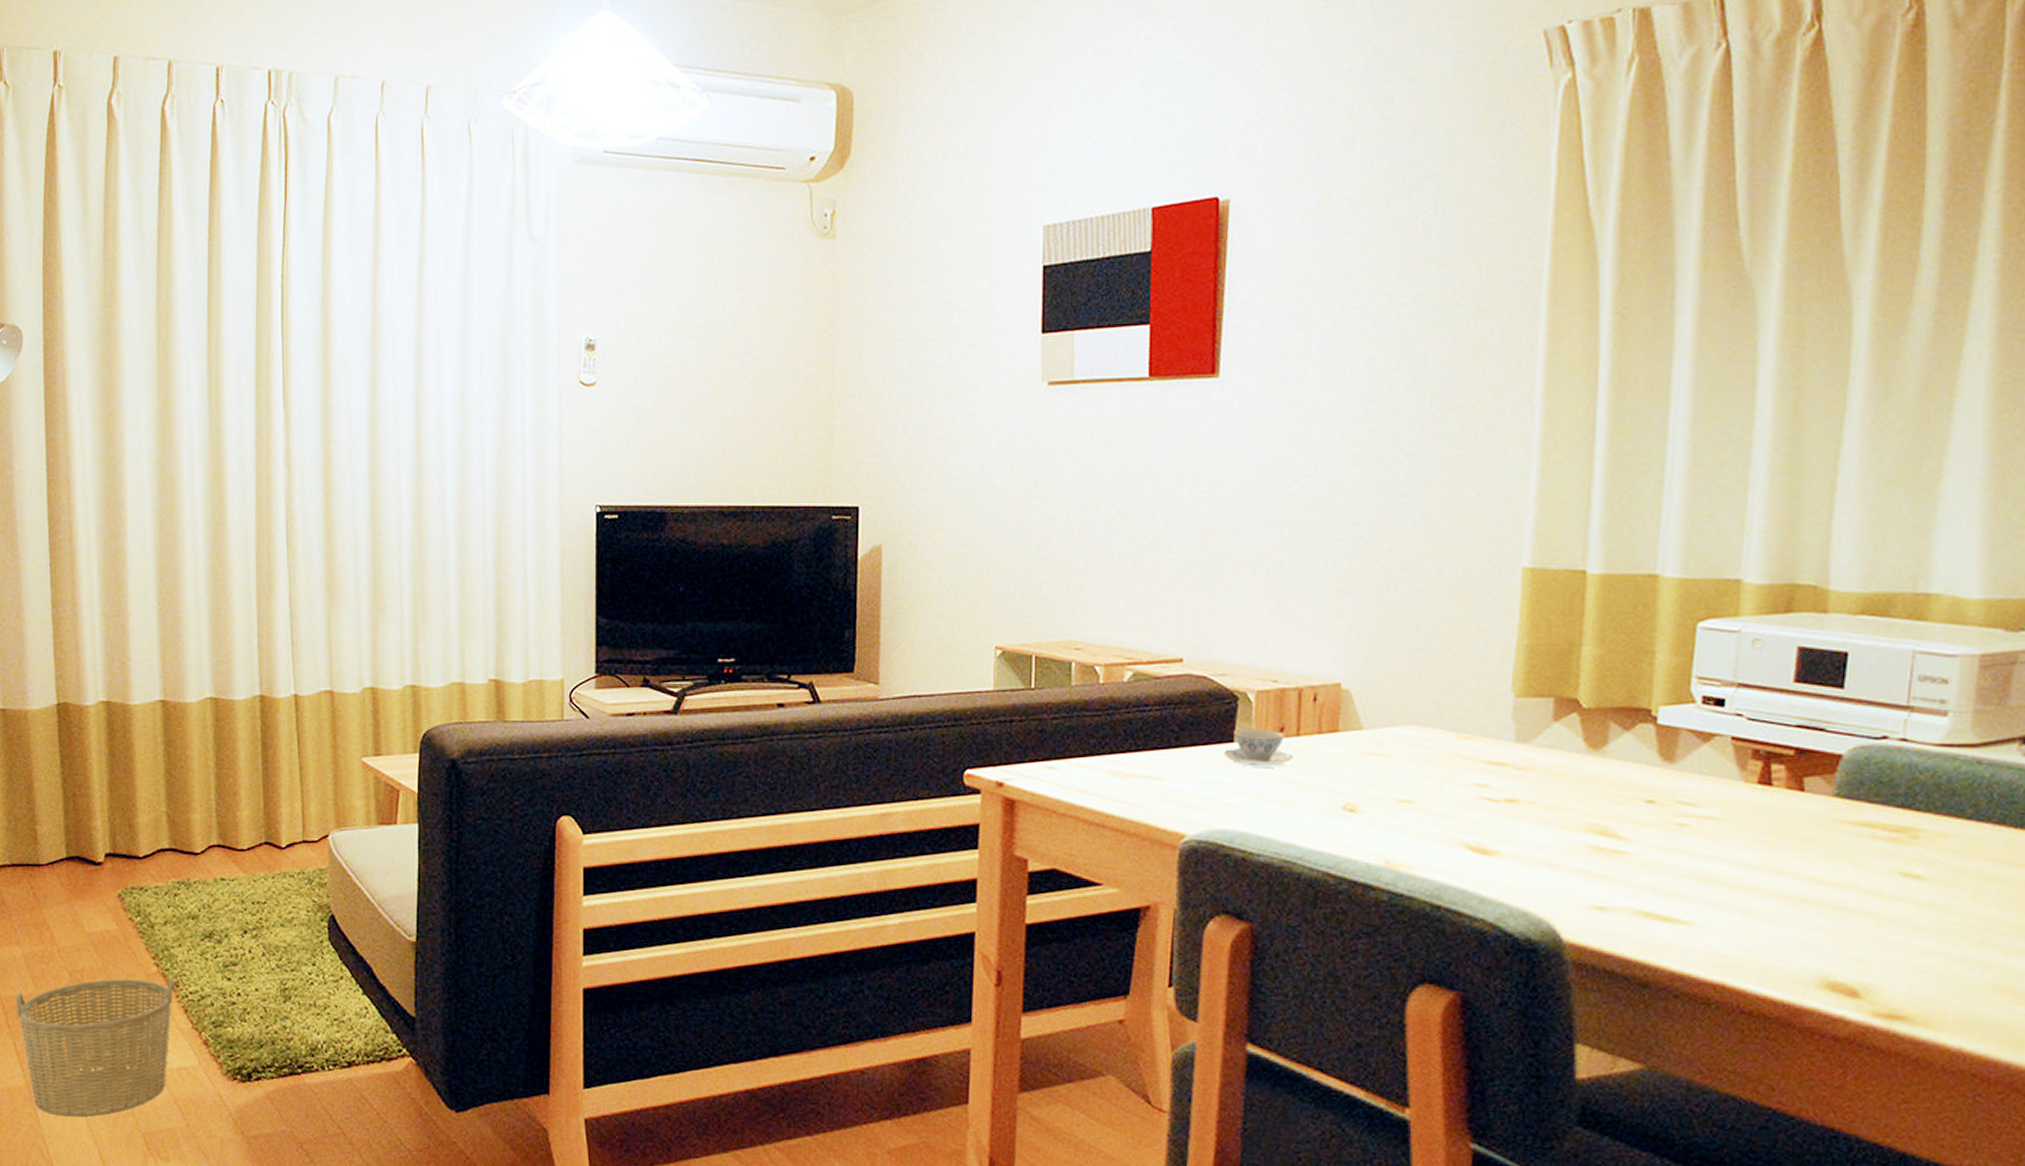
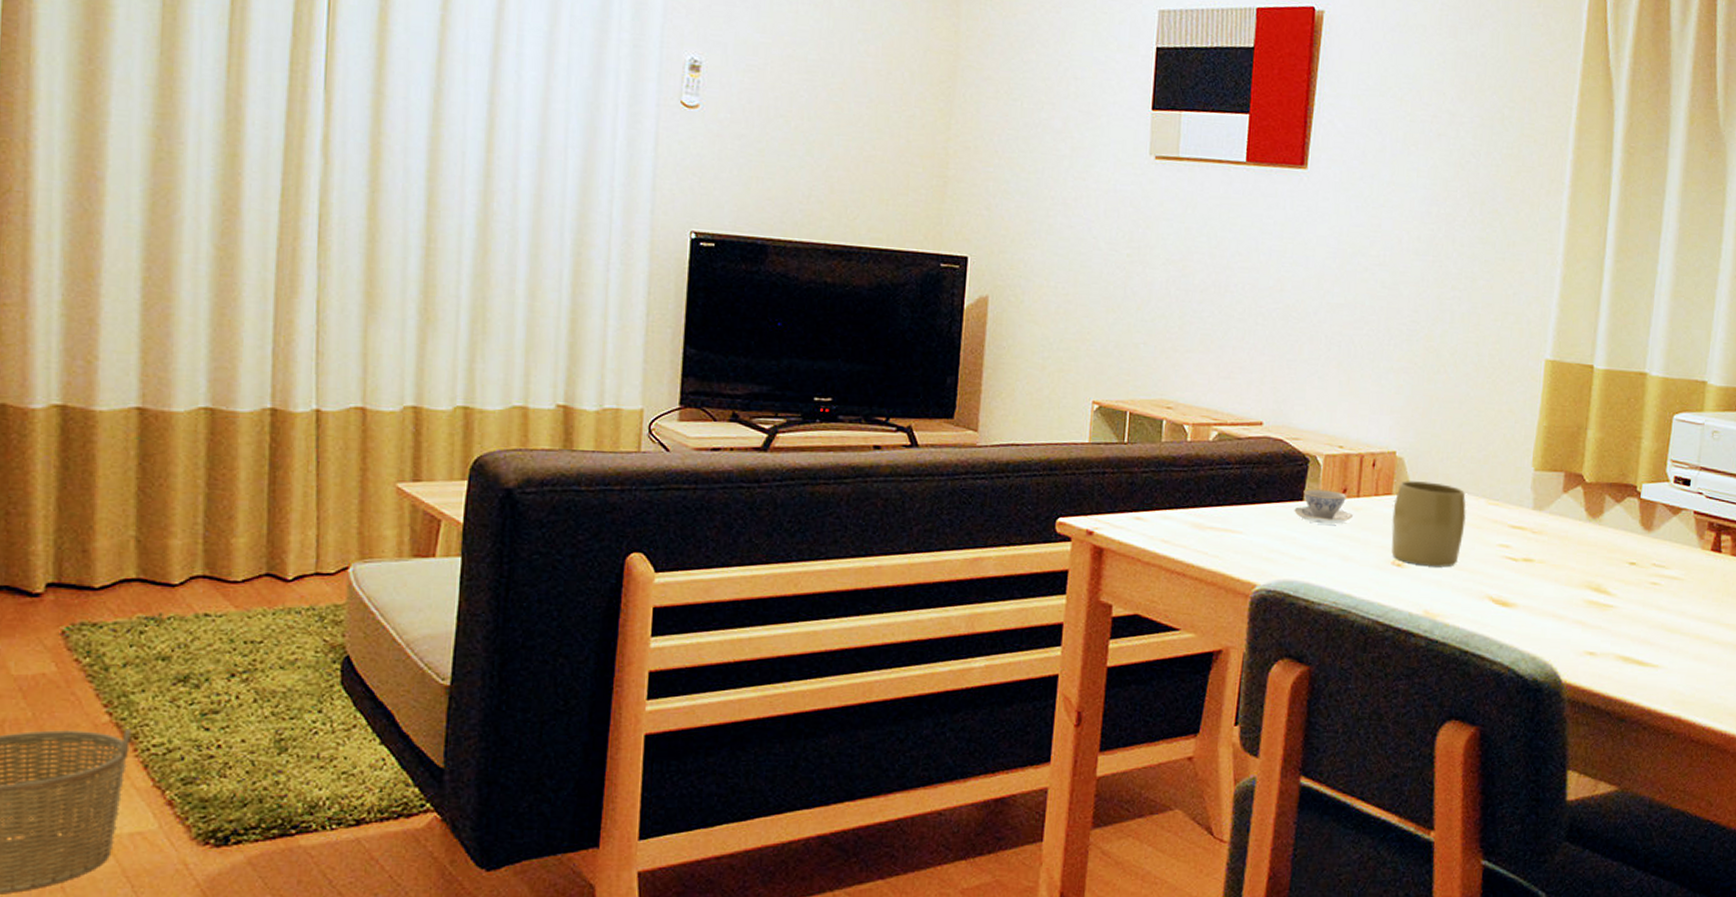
mug: none [1339,715,1432,812] -> present [1391,481,1467,567]

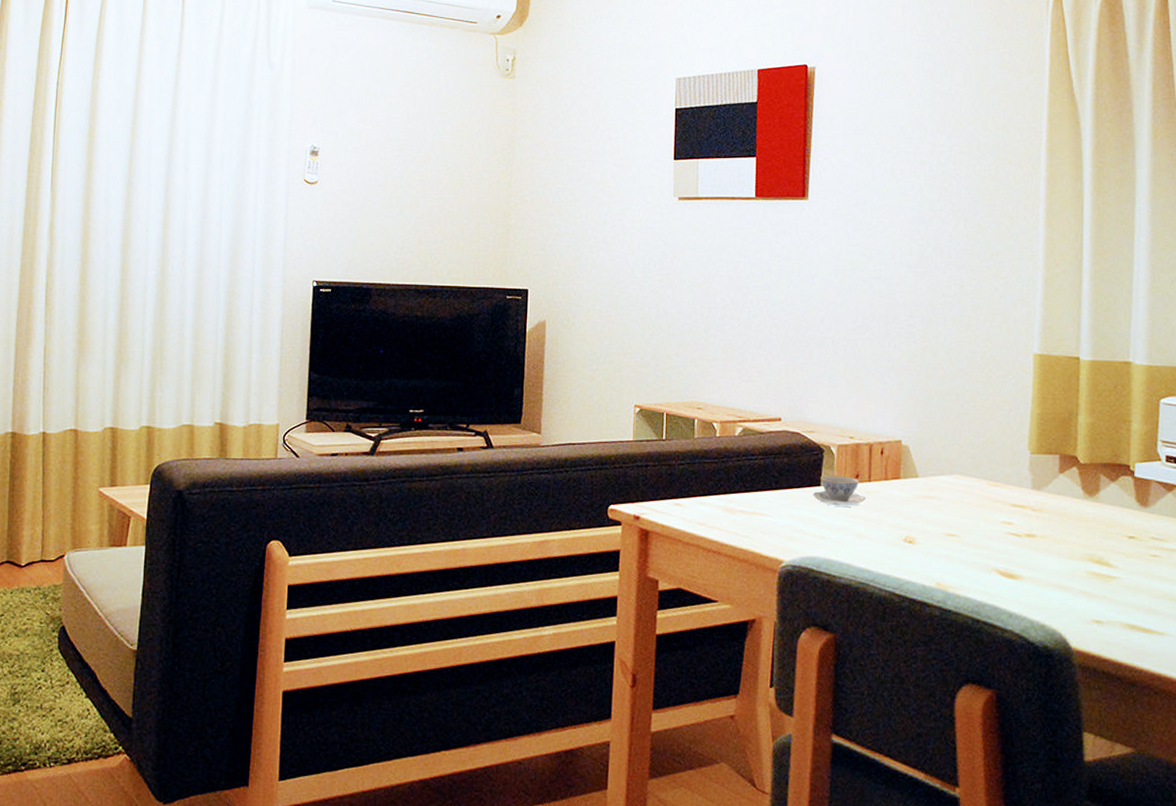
mug: present [1391,481,1467,567] -> none [901,466,970,543]

